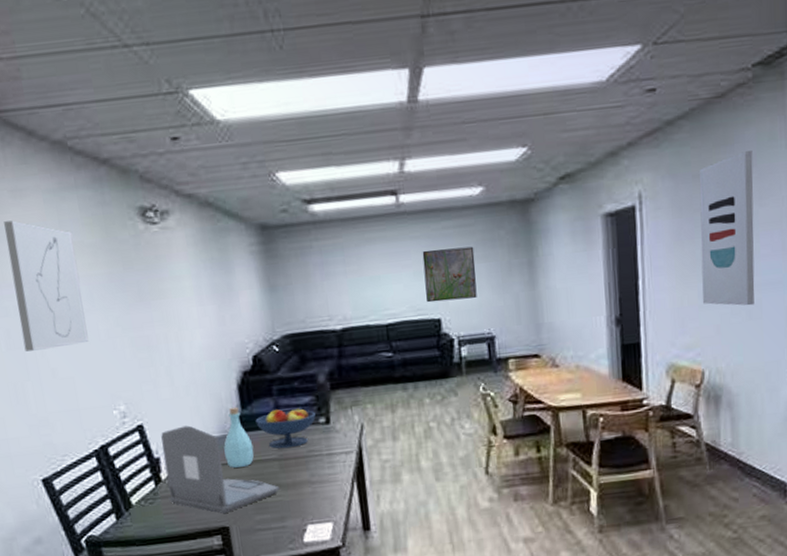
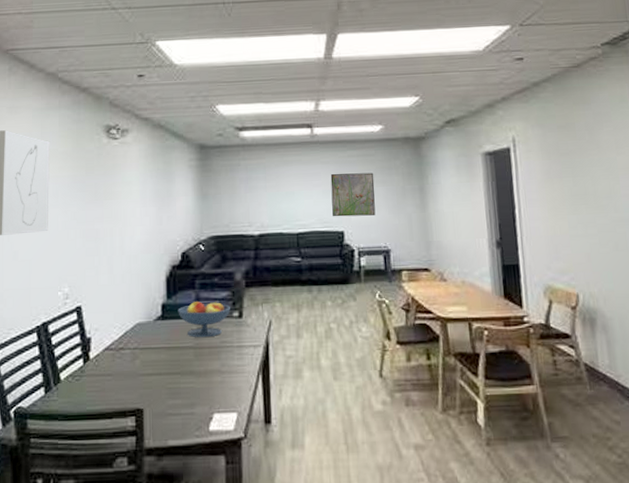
laptop: present [161,425,280,513] -> none [93,310,192,395]
bottle: present [224,406,254,468] -> none [148,296,174,352]
wall art: present [699,151,755,306] -> none [563,109,620,238]

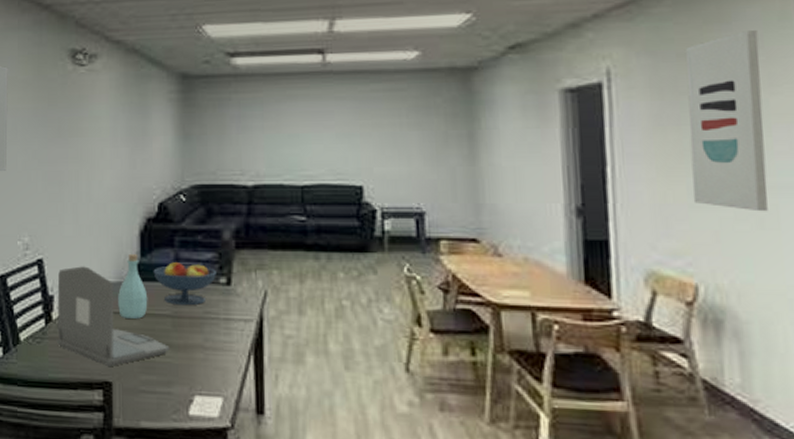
laptop: none [93,310,192,395] -> present [56,266,170,366]
bottle: none [148,296,174,352] -> present [118,253,148,319]
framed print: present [330,172,376,217] -> none [347,112,406,168]
wall art: none [563,109,620,238] -> present [686,30,768,212]

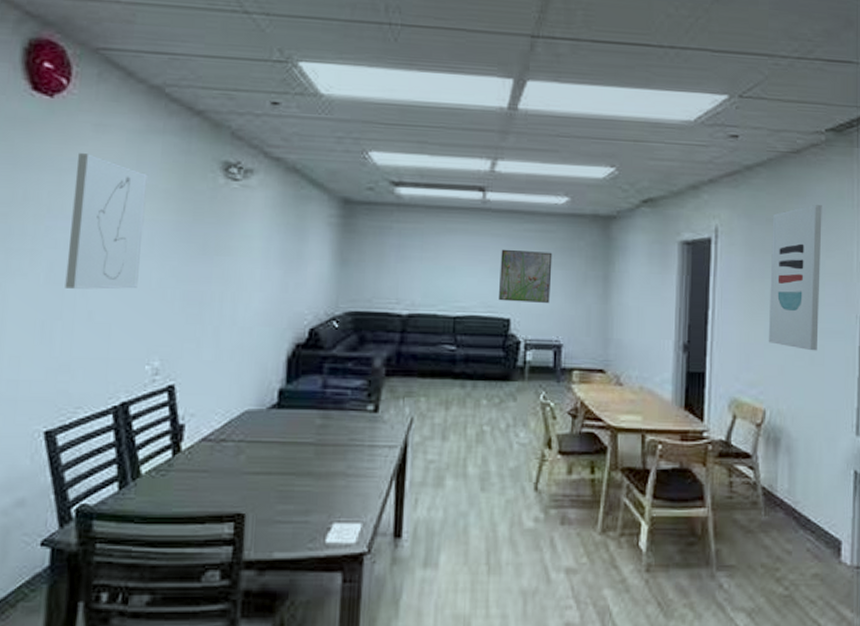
laptop: present [56,266,170,366] -> none [184,393,310,497]
bottle: present [118,253,148,319] -> none [257,380,291,447]
fruit bowl: present [153,262,216,305] -> none [298,389,364,432]
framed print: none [347,112,406,168] -> present [499,249,553,303]

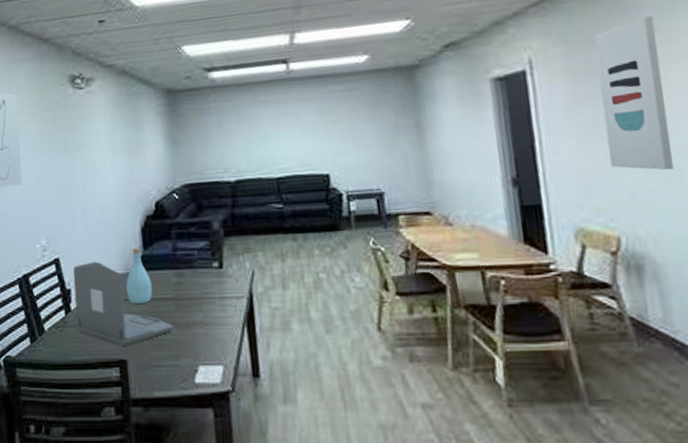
laptop: none [184,393,310,497] -> present [73,261,174,346]
bottle: none [257,380,291,447] -> present [126,247,153,304]
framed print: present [499,249,553,303] -> none [311,108,365,159]

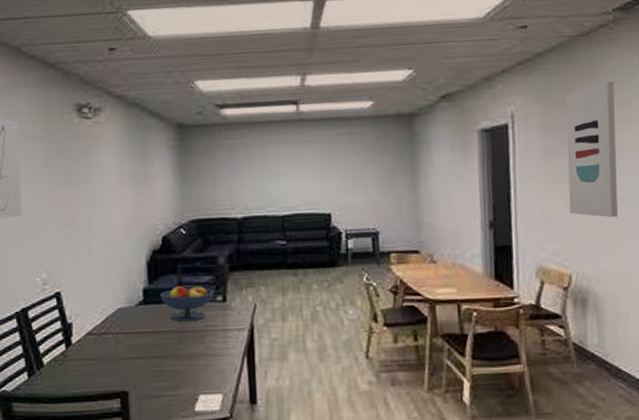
laptop: present [73,261,174,346] -> none [75,295,177,378]
bottle: present [126,247,153,304] -> none [130,281,157,337]
fruit bowl: none [155,251,210,288] -> present [160,285,214,321]

